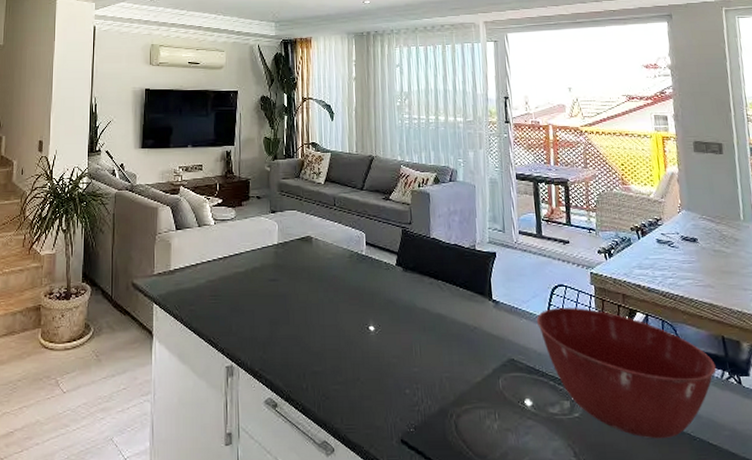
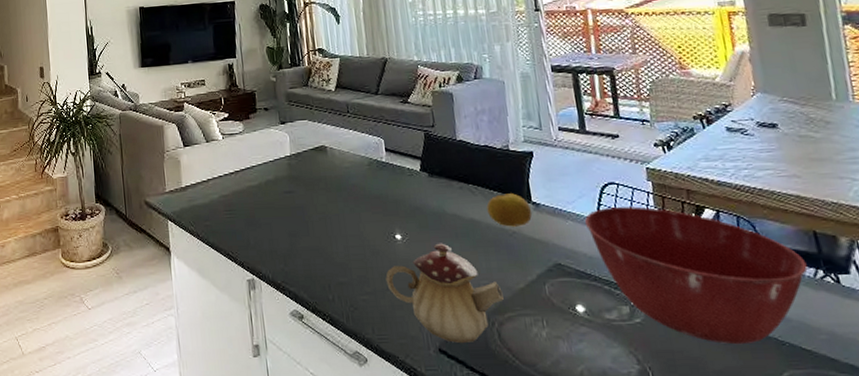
teapot: none [357,336,462,435] -> present [385,243,504,344]
fruit: none [453,291,492,323] -> present [486,193,533,227]

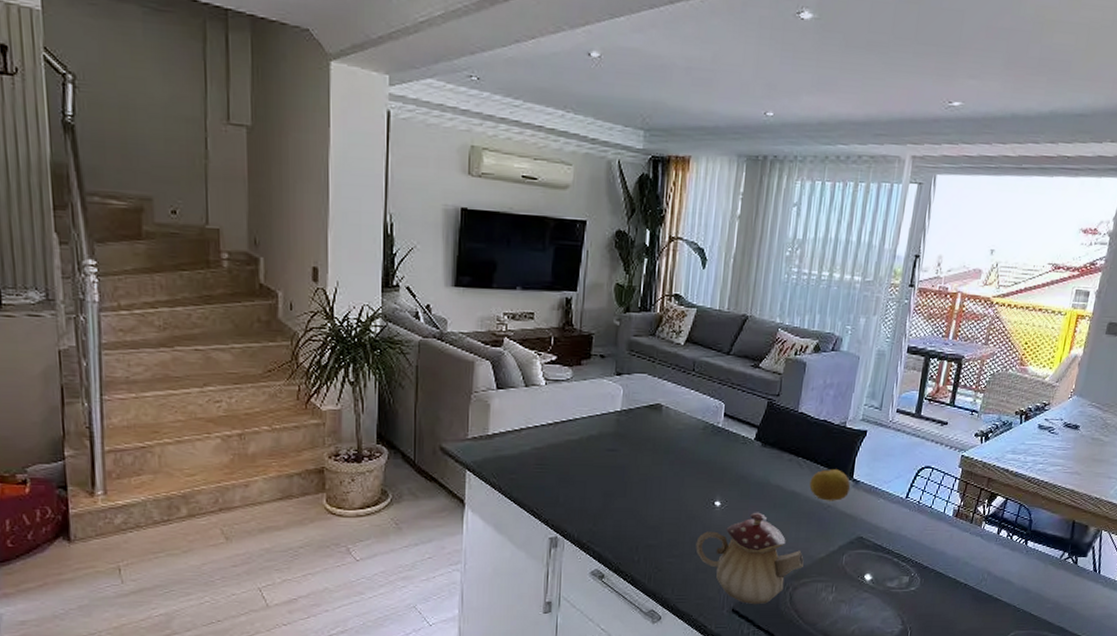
mixing bowl: present [584,206,808,344] -> none [894,489,1059,609]

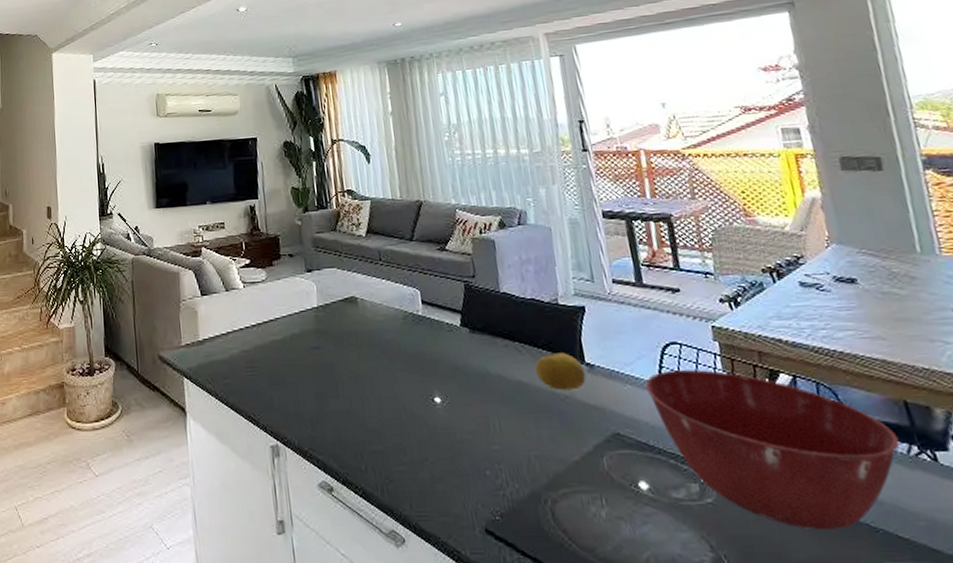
teapot: present [696,512,804,605] -> none [424,407,557,524]
mixing bowl: none [894,489,1059,609] -> present [644,370,900,529]

